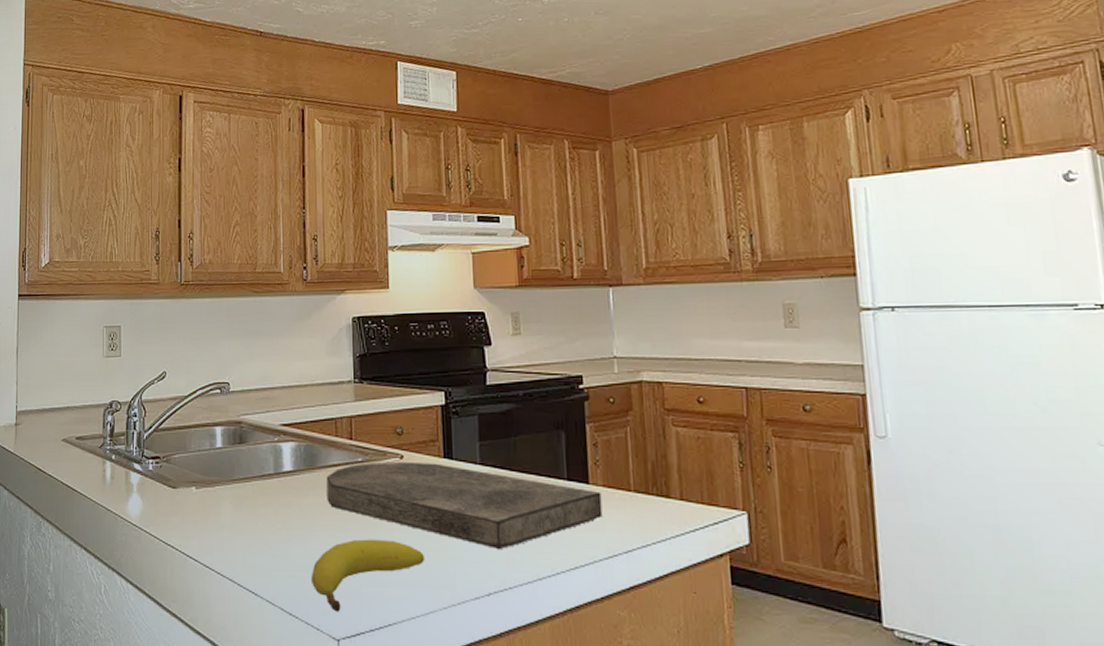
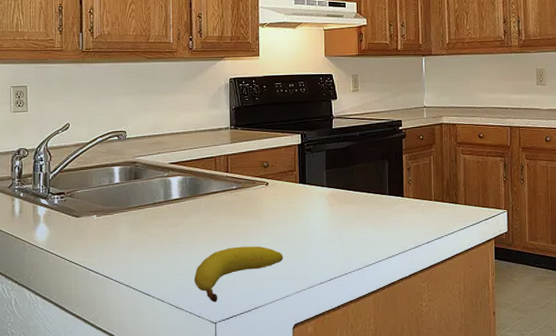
cutting board: present [326,461,603,549] -> none [207,187,412,247]

